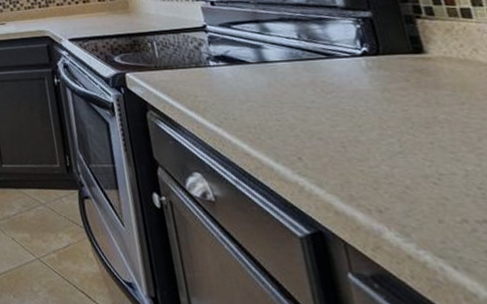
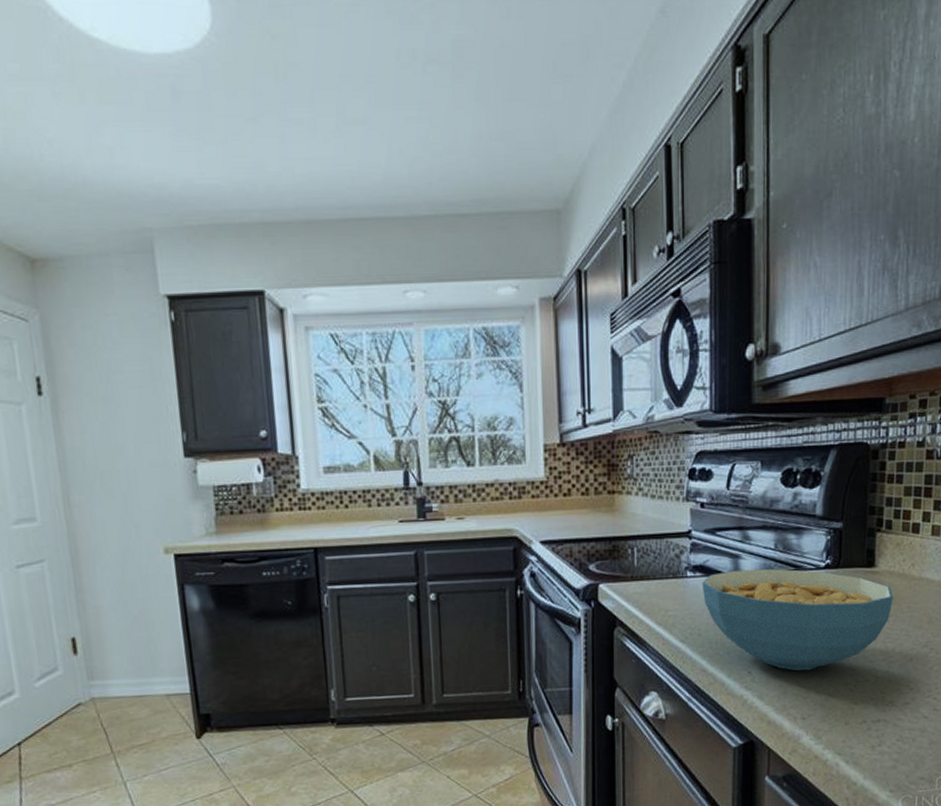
cereal bowl: none [226,57,463,160] -> present [702,569,894,671]

